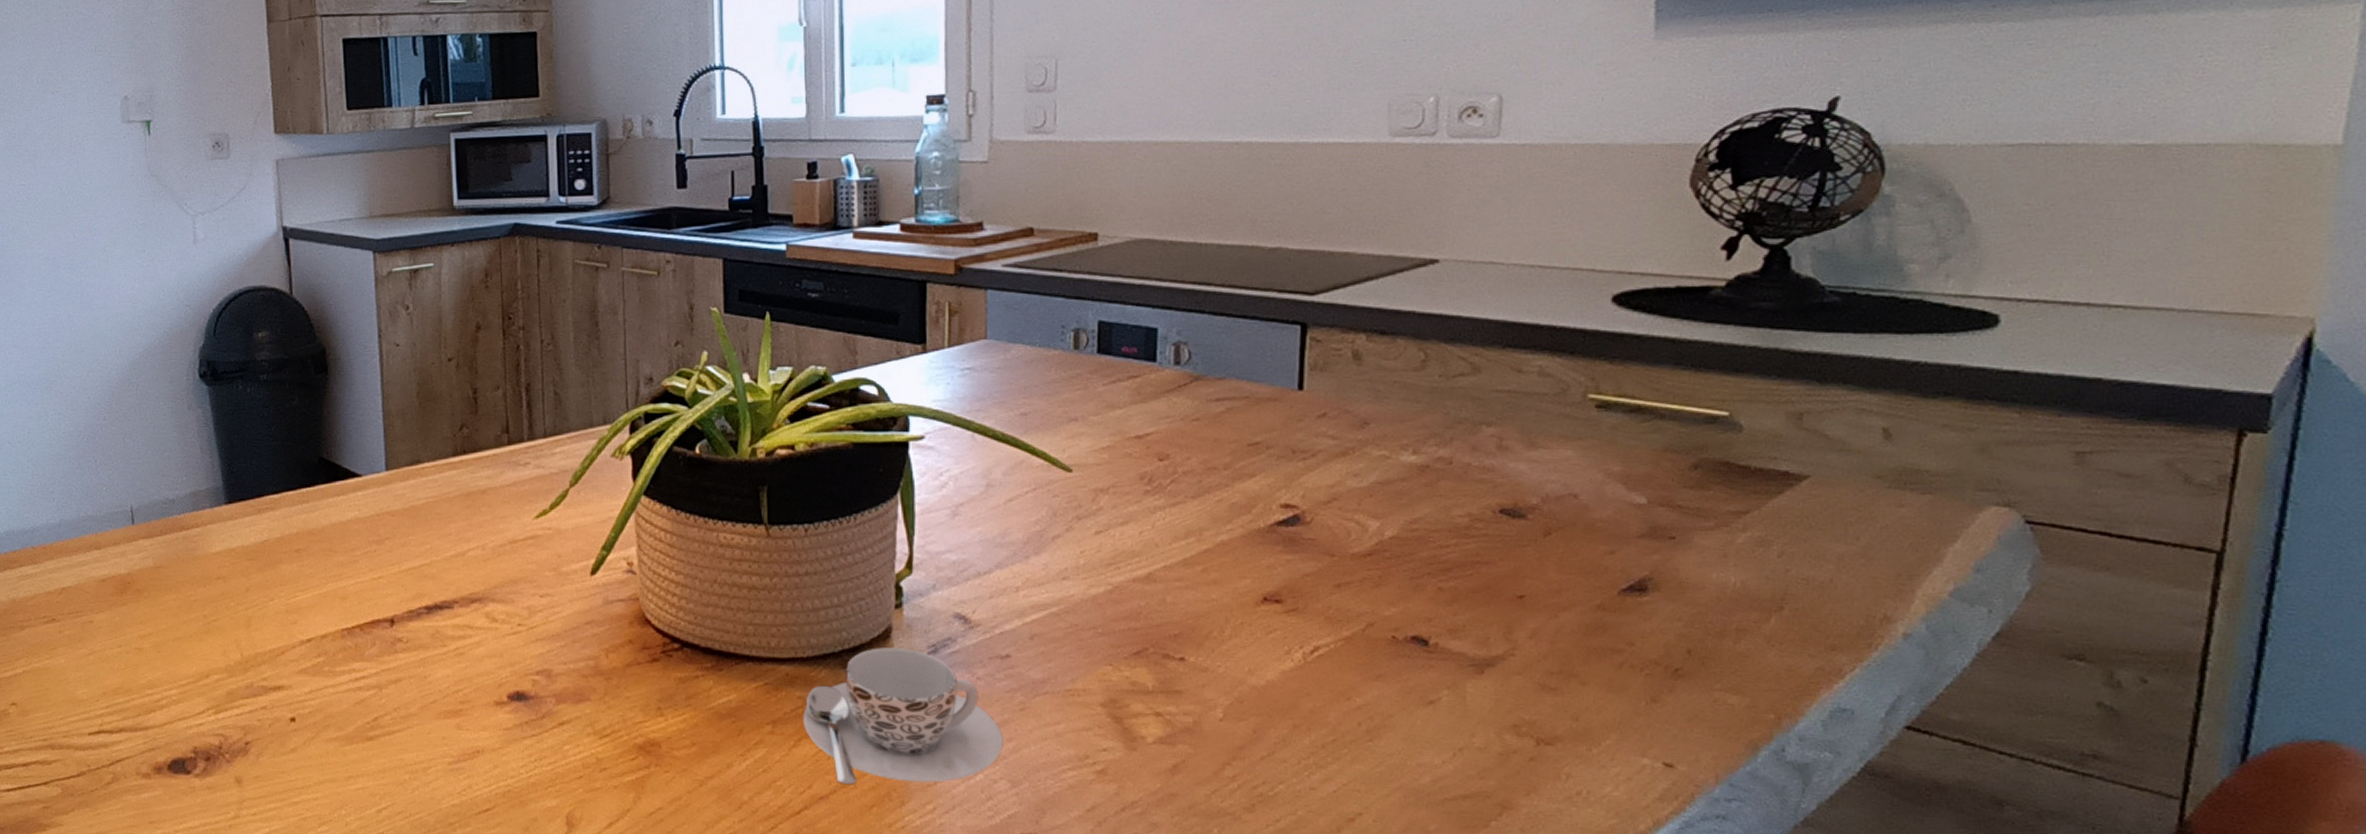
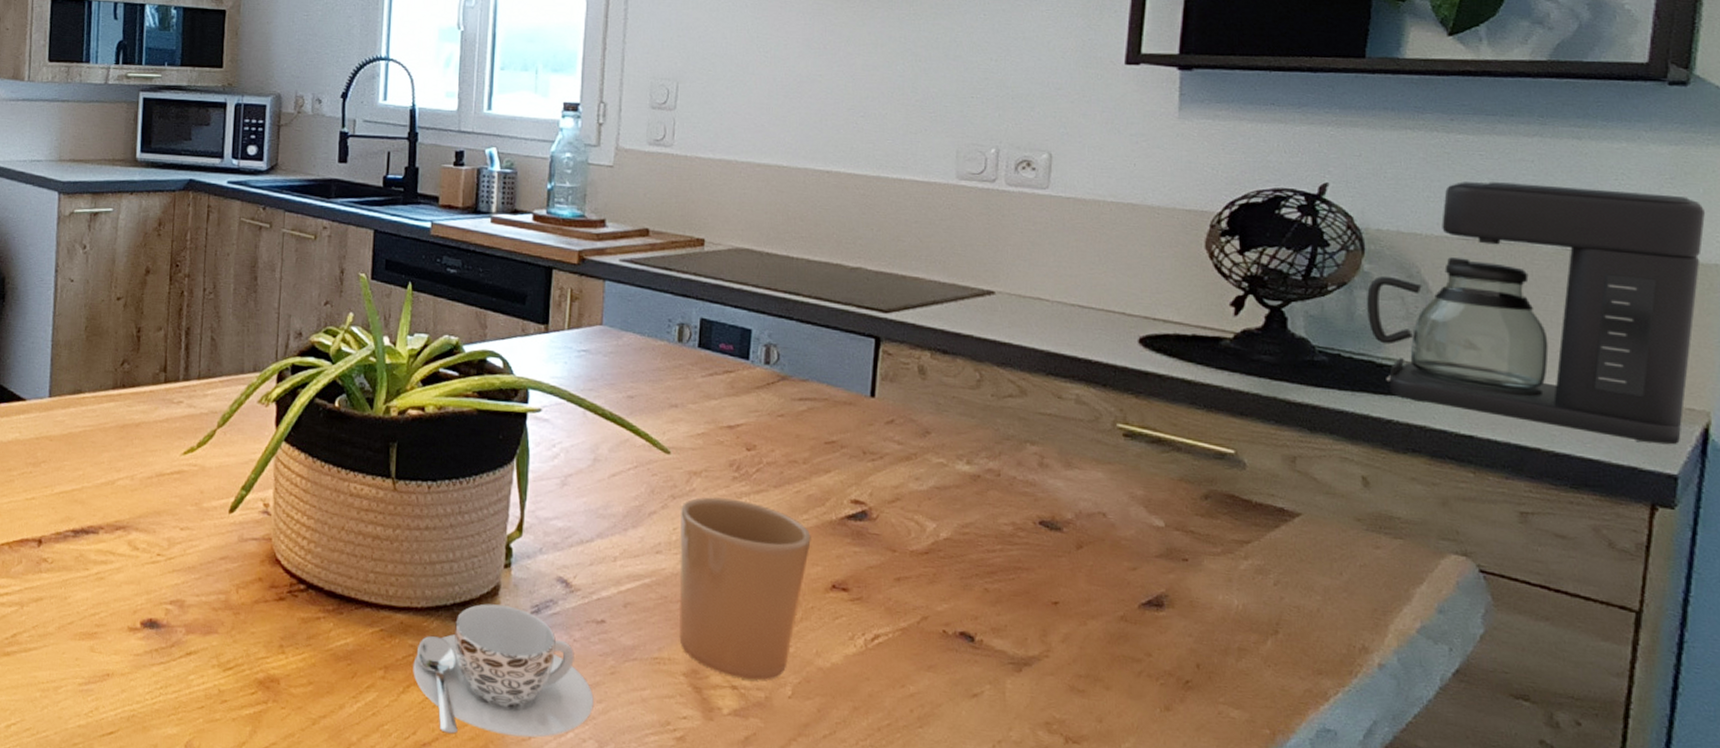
mug: none [1088,515,1237,704] -> present [679,497,811,680]
coffee maker: none [1888,68,2314,361] -> present [1367,182,1705,445]

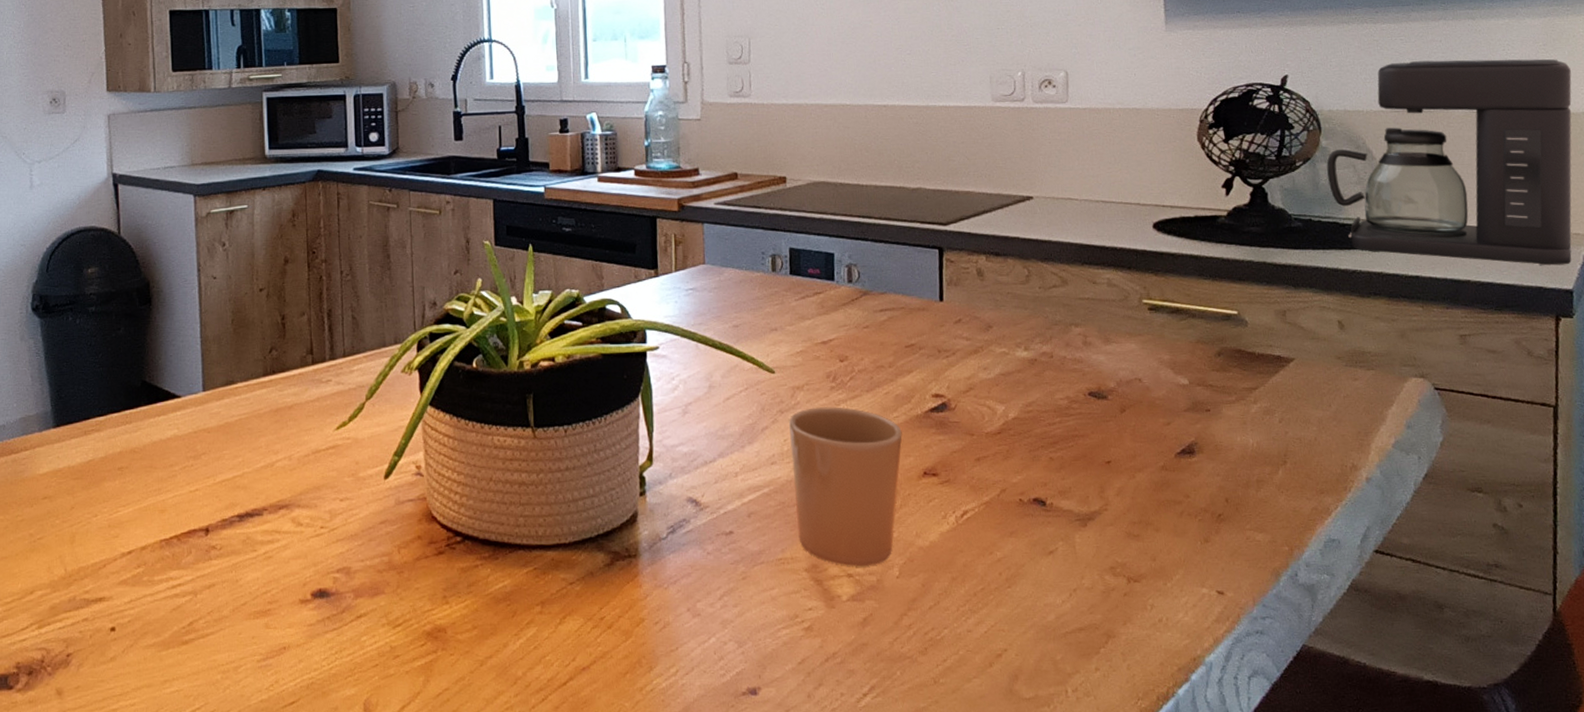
teacup: present [413,603,594,738] -> none [566,530,730,656]

